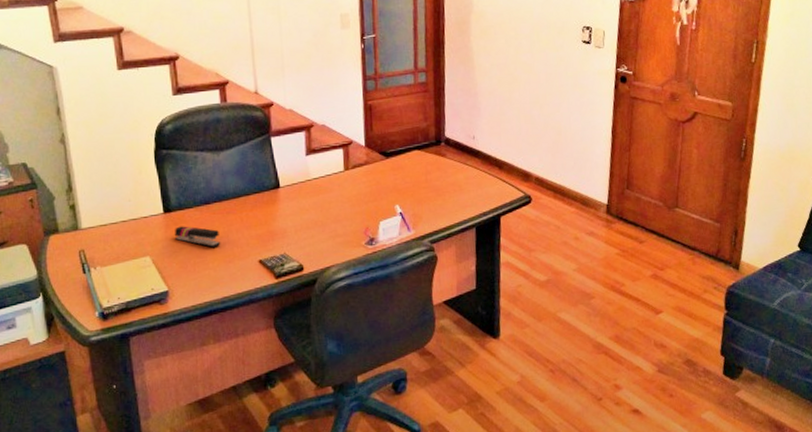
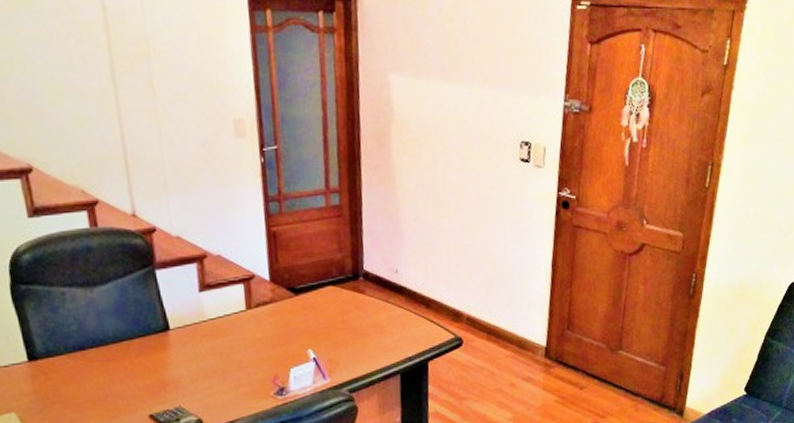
stapler: present [174,226,221,248] -> none [43,376,102,401]

